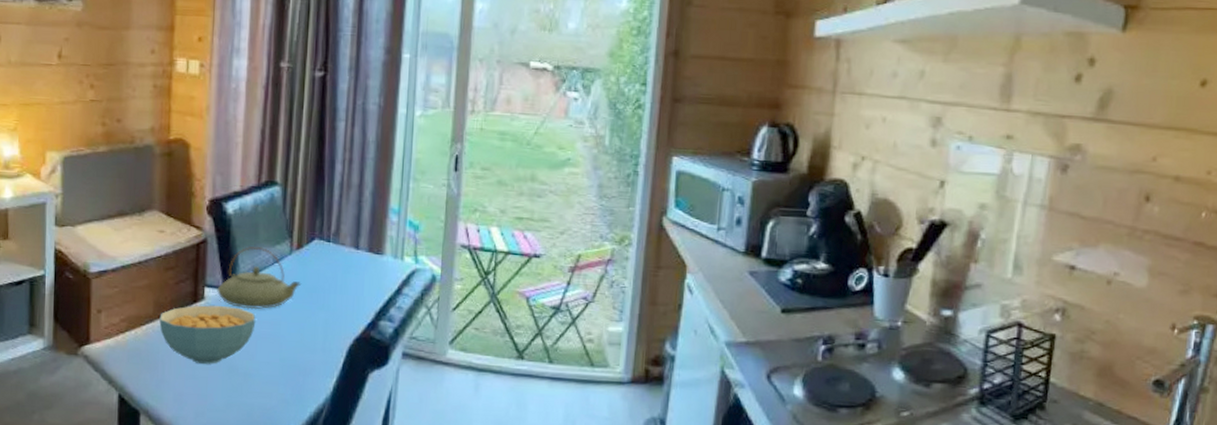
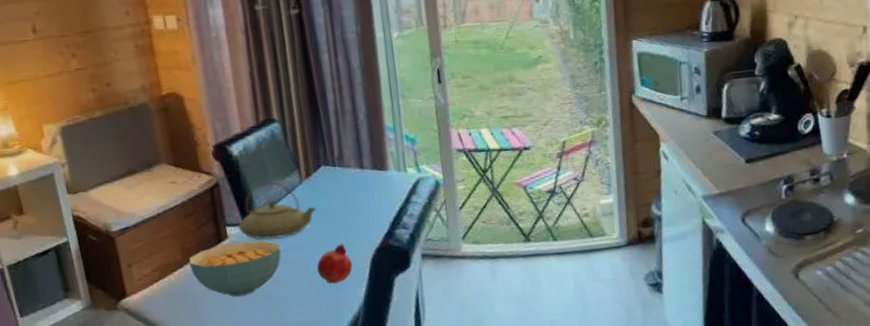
fruit: none [288,325,327,368] -> present [316,243,353,284]

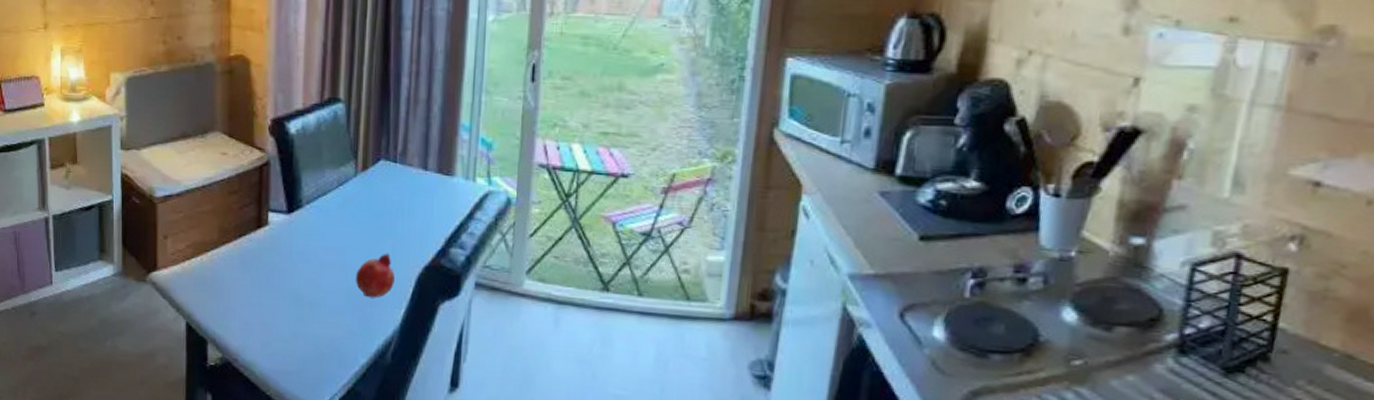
cereal bowl: present [188,240,281,297] -> none [224,231,321,293]
teapot: present [237,180,317,240] -> none [279,168,368,236]

